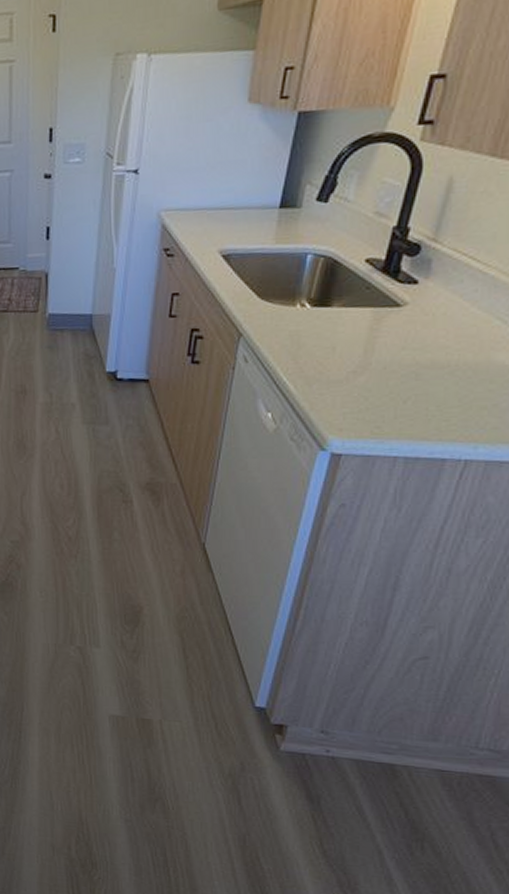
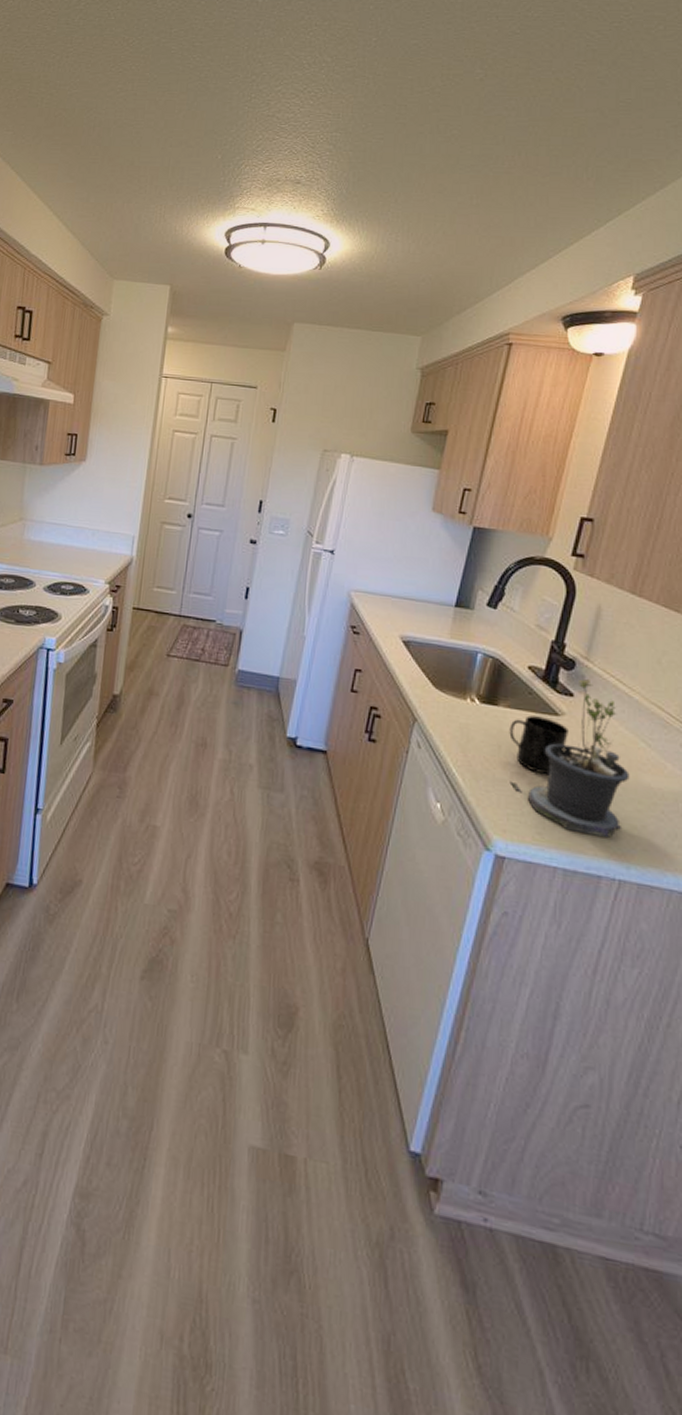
mug: none [344,310,412,370] -> present [509,715,568,775]
potted plant: none [345,261,481,423] -> present [509,678,630,839]

